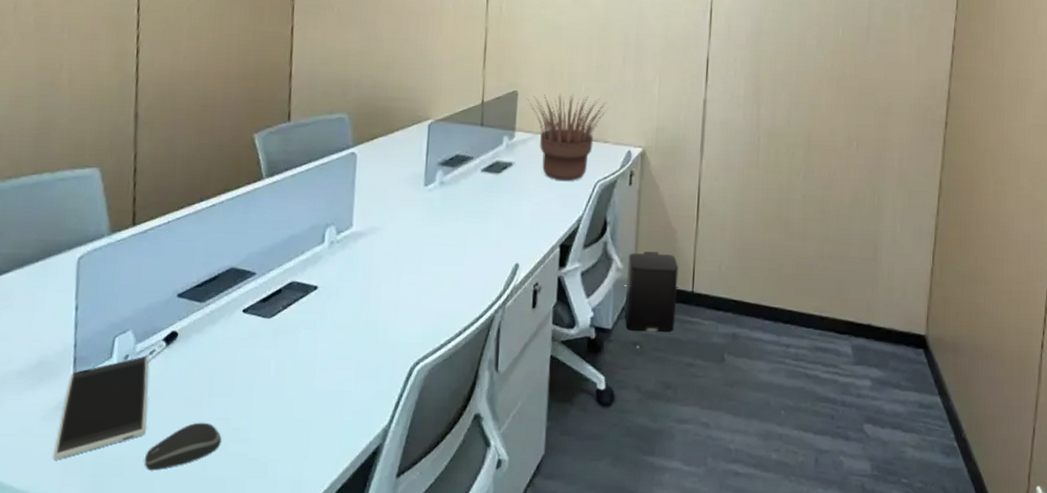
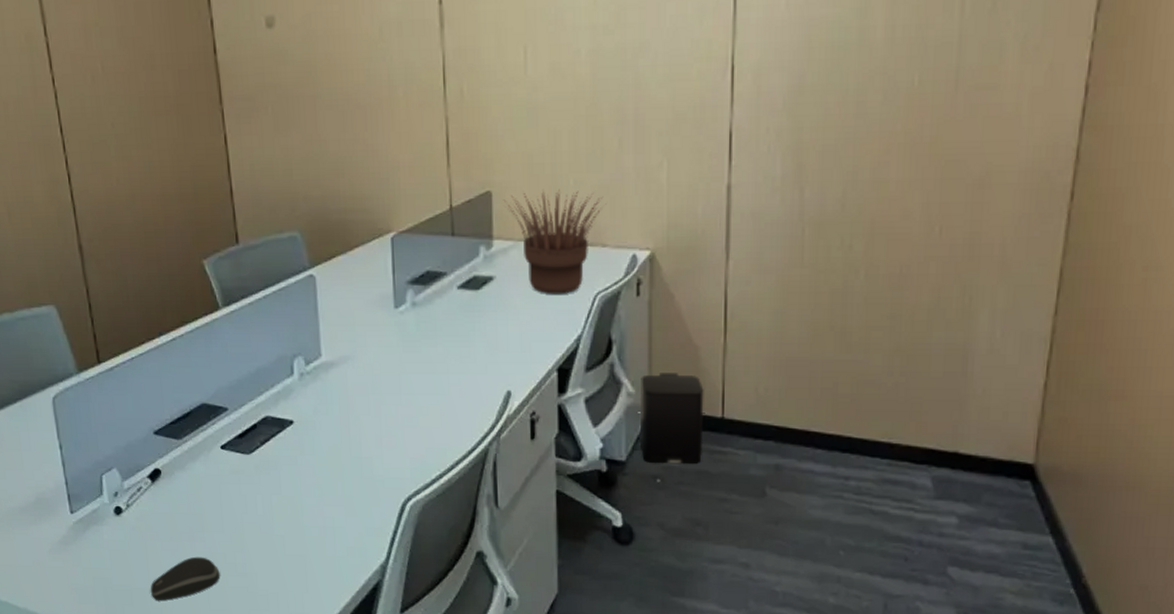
tablet: present [53,355,149,460] -> none [66,492,147,590]

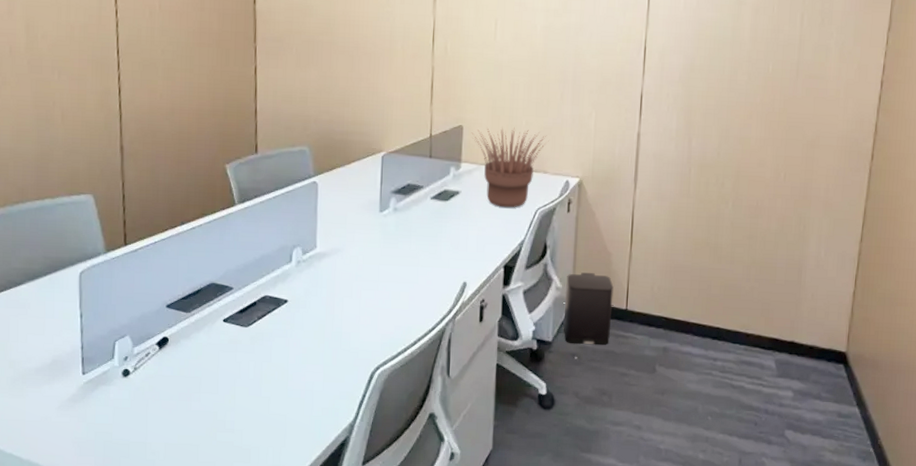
computer mouse: present [150,556,220,600] -> none [146,414,210,453]

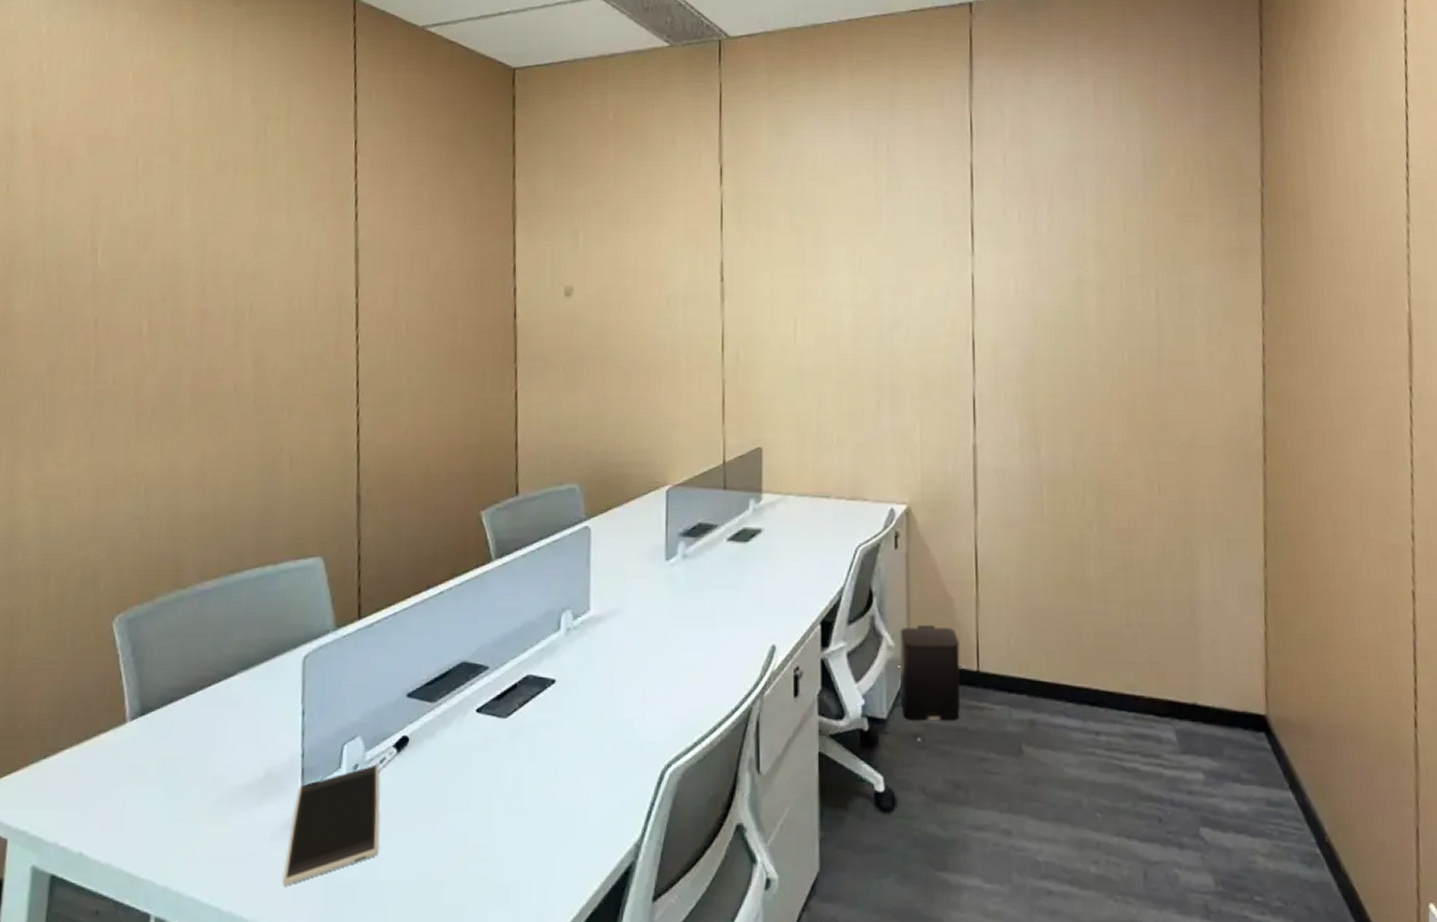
tablet: none [70,357,146,443] -> present [282,764,380,886]
potted plant: present [471,127,549,208] -> none [772,447,867,547]

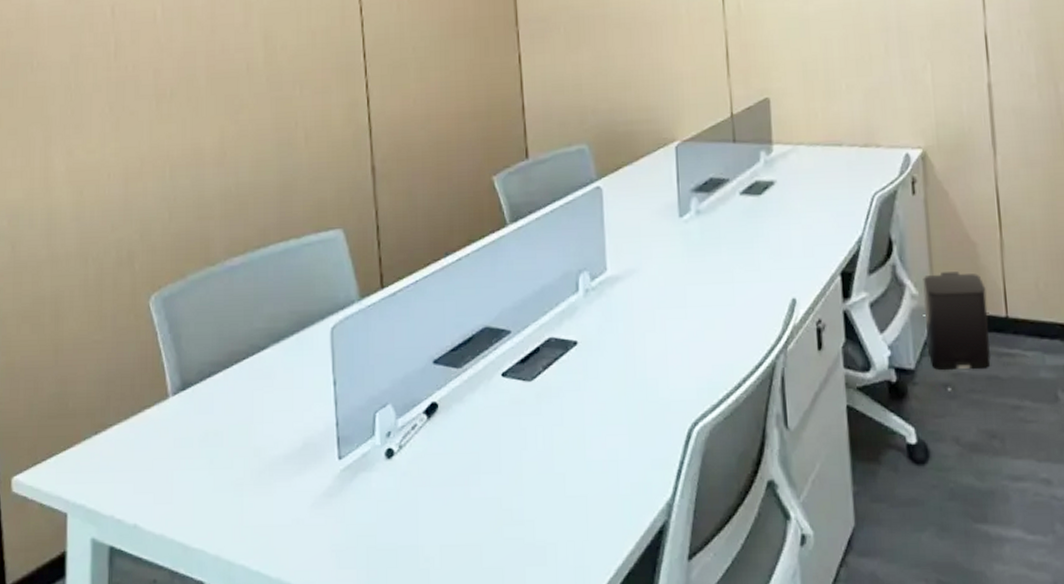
tablet: present [282,764,380,886] -> none [326,431,416,552]

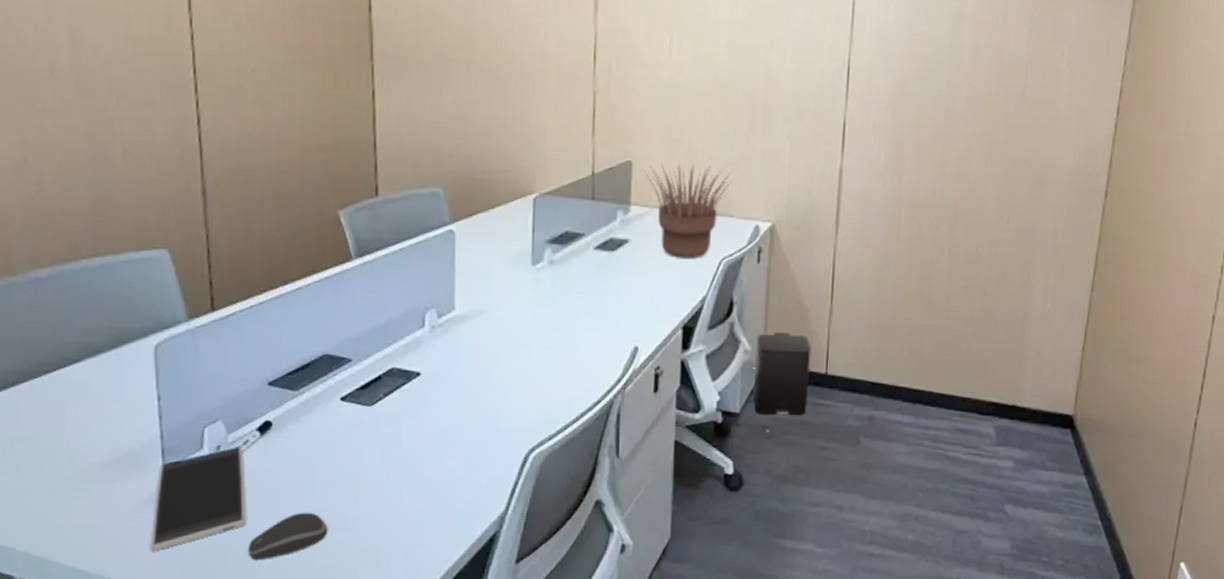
tablet: none [326,431,416,552] -> present [150,446,246,552]
computer mouse: none [417,503,495,560] -> present [247,512,328,559]
potted plant: none [780,94,878,197] -> present [642,163,735,258]

